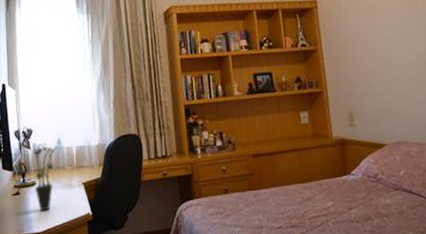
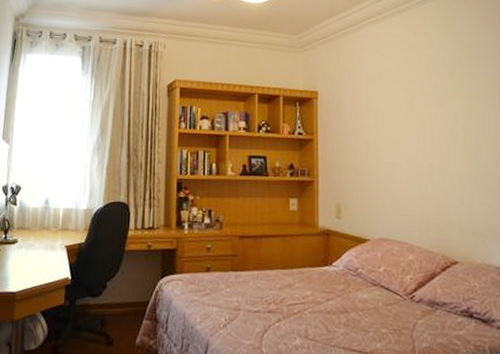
potted plant: present [33,143,59,211] -> none [16,201,46,271]

